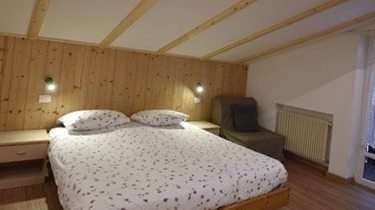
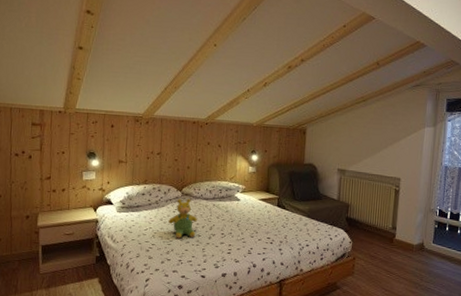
teddy bear: none [116,124,144,163] -> present [168,198,198,239]

